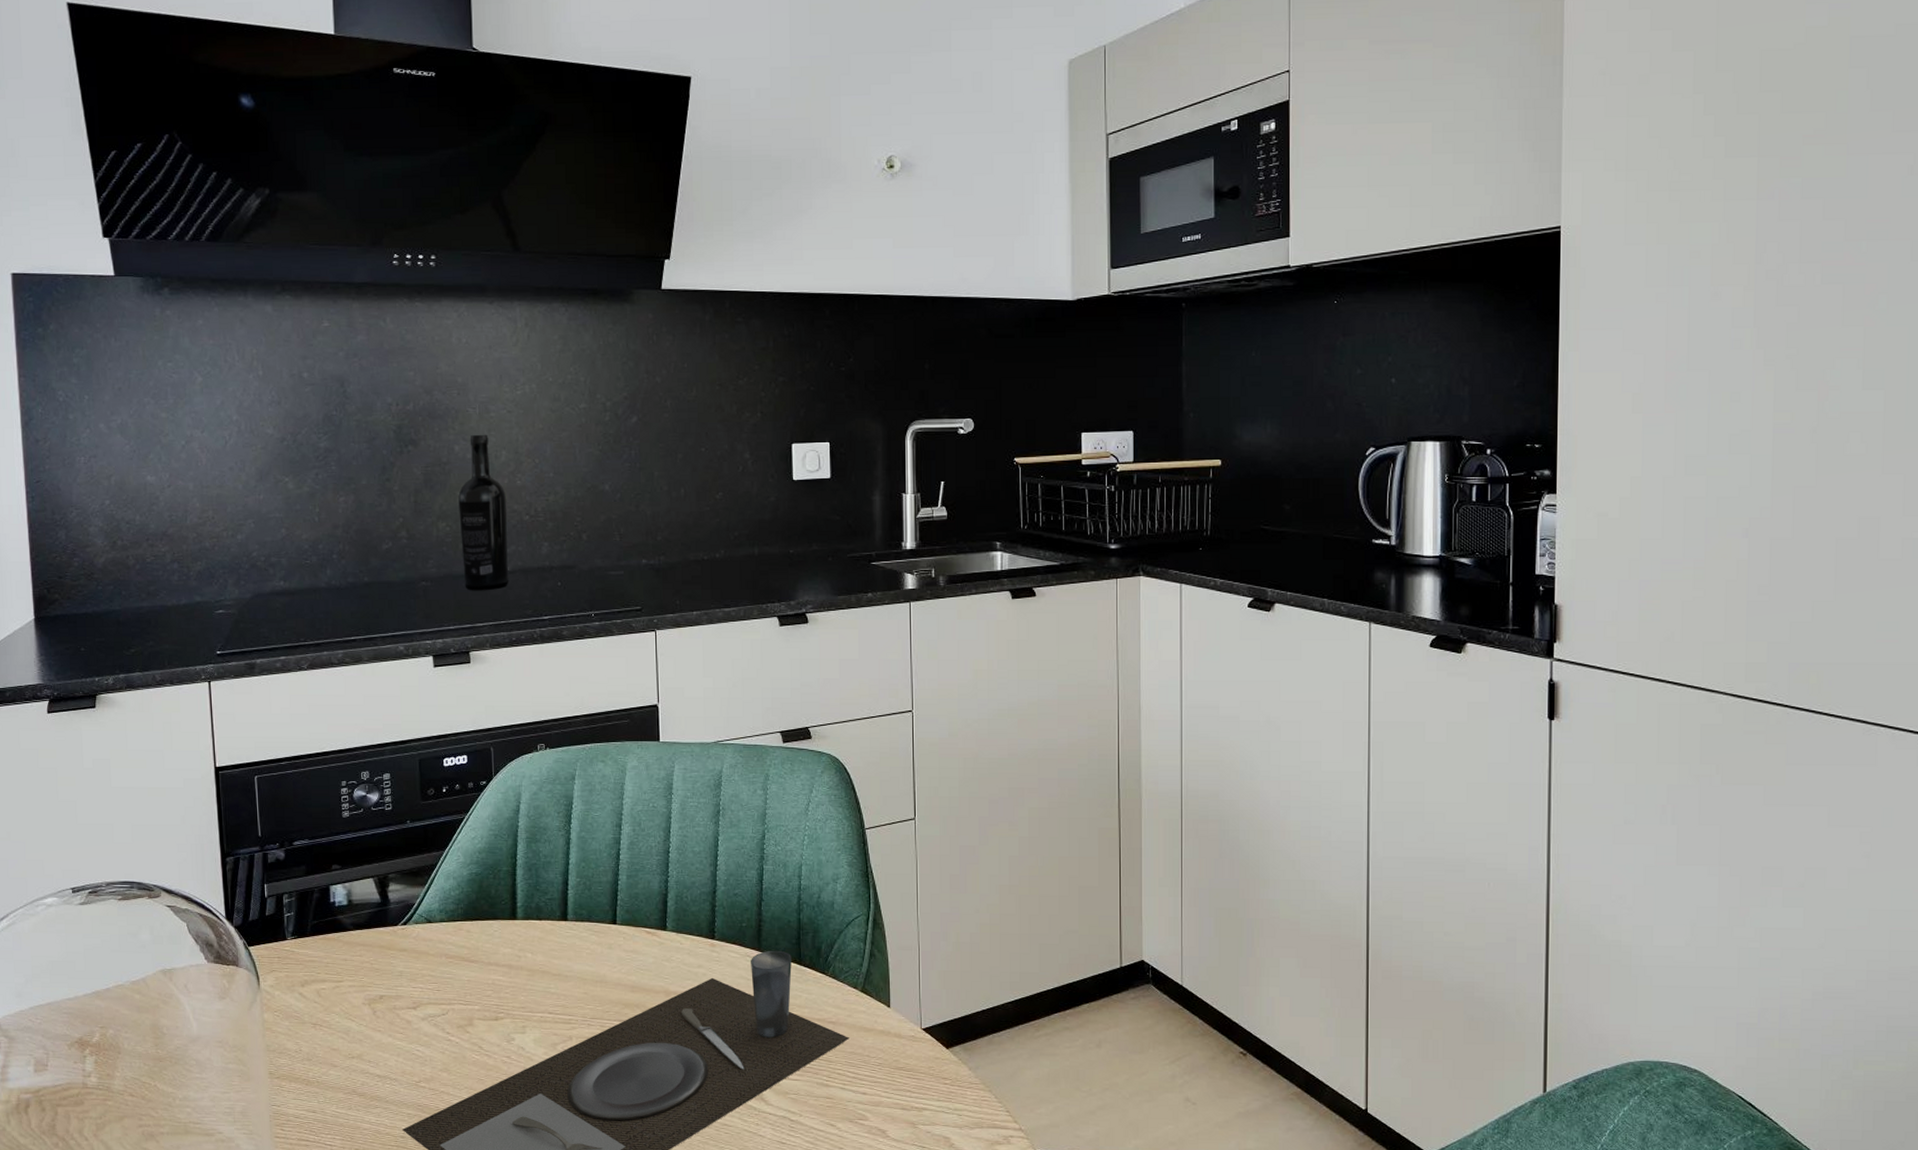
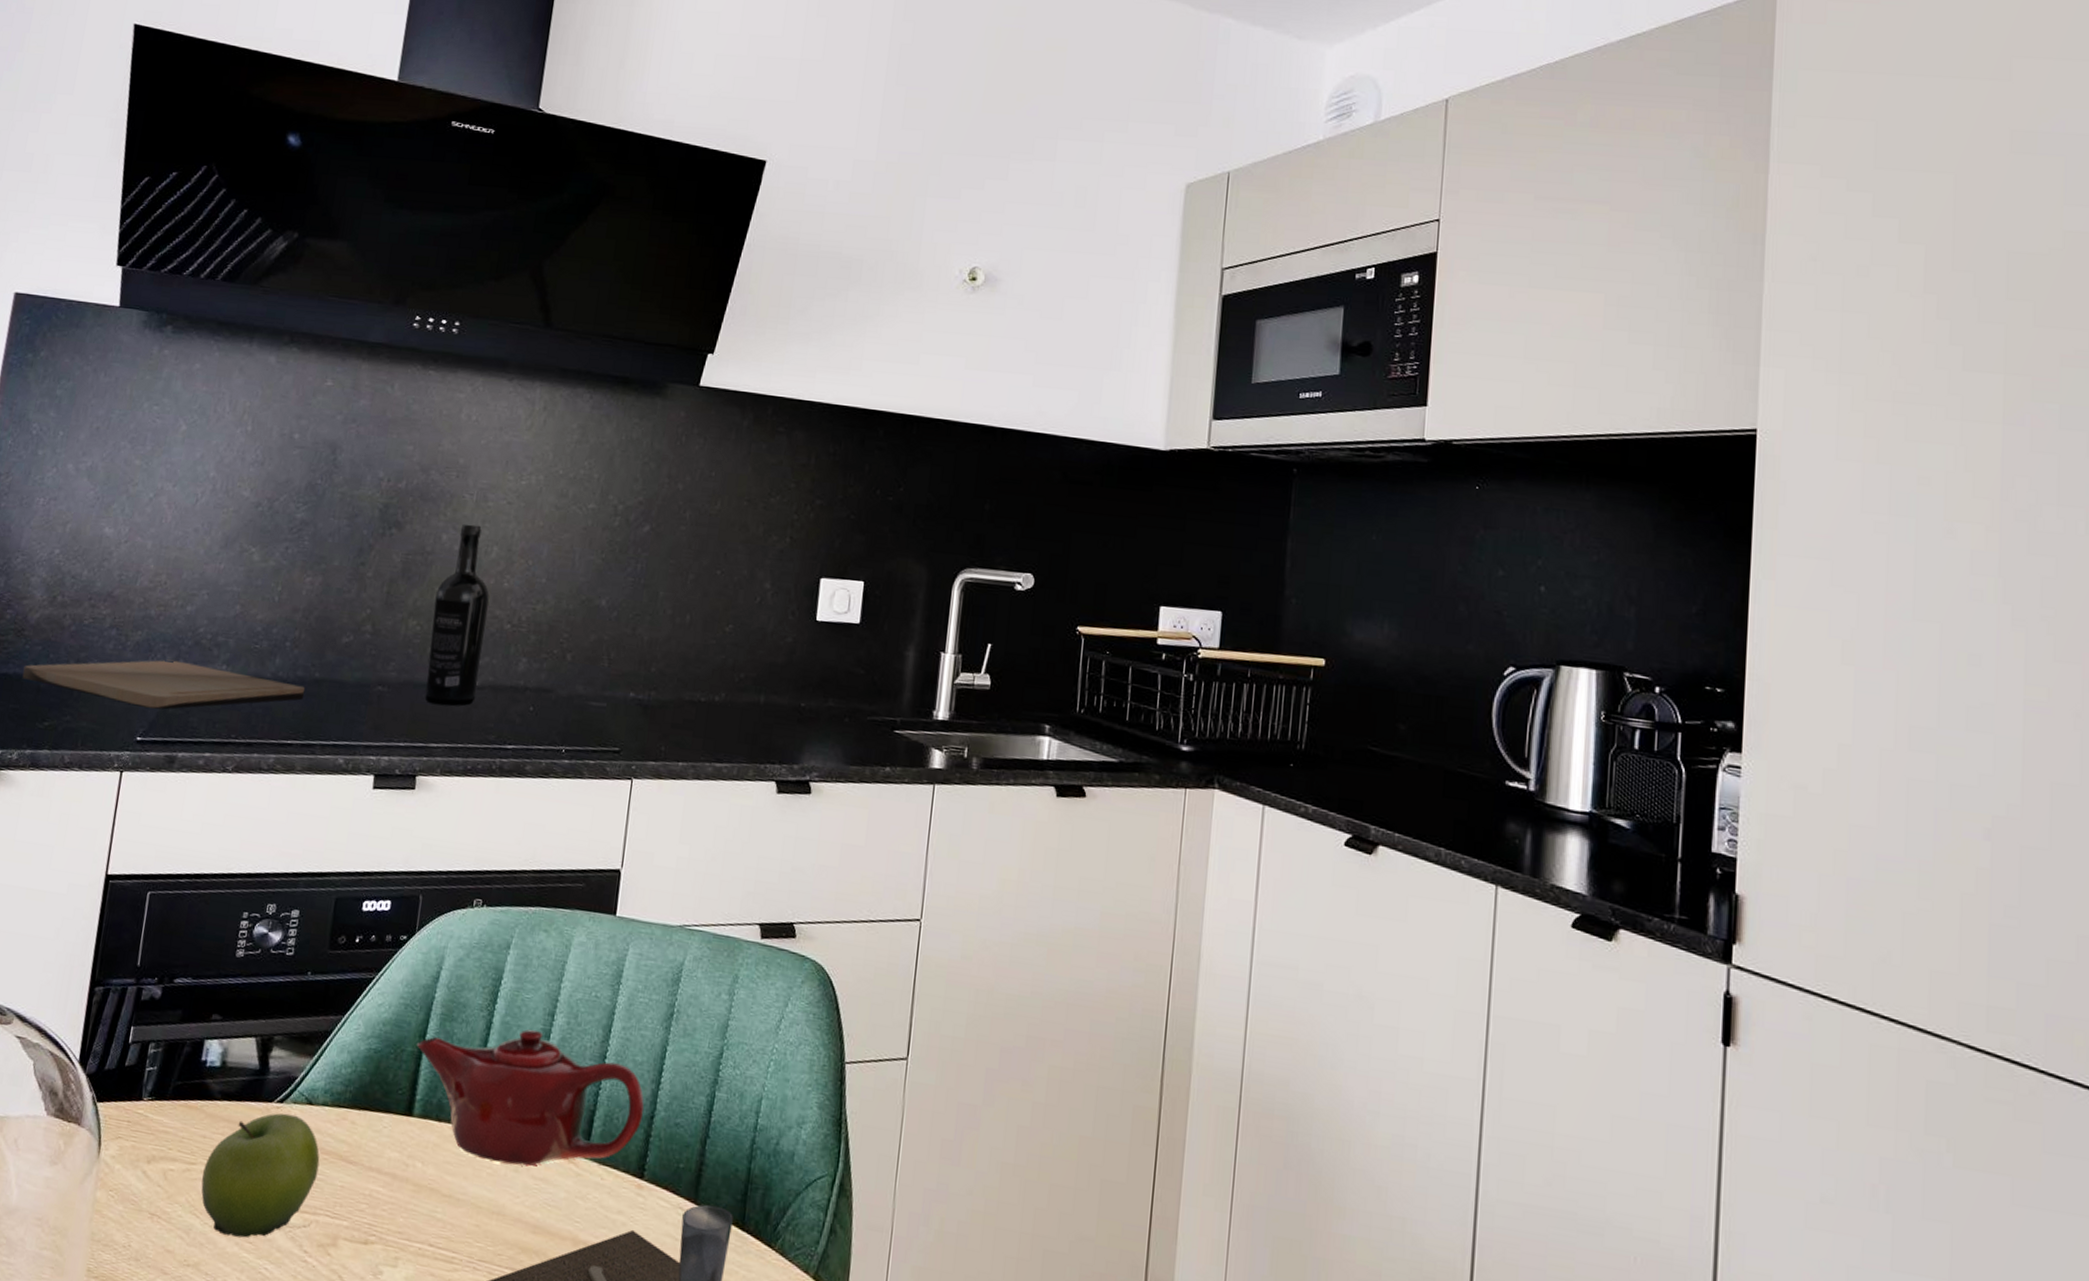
cutting board: none [101,583,359,625] -> present [22,660,305,710]
fruit: none [350,932,447,1031] -> present [201,1113,320,1238]
teapot: none [509,839,708,944] -> present [416,1029,644,1166]

